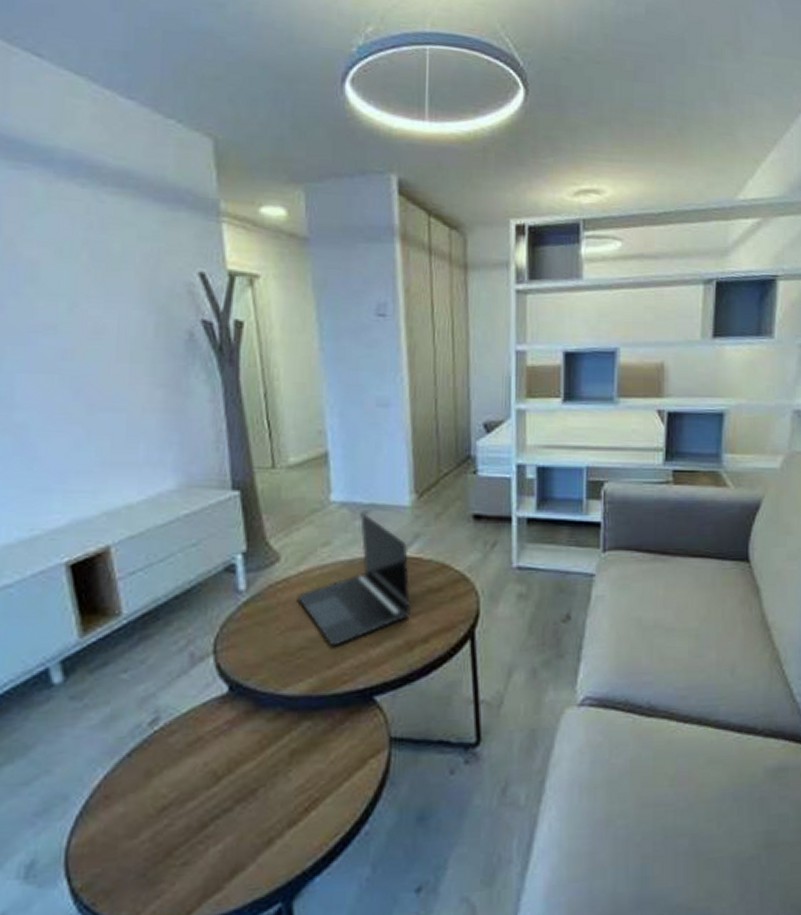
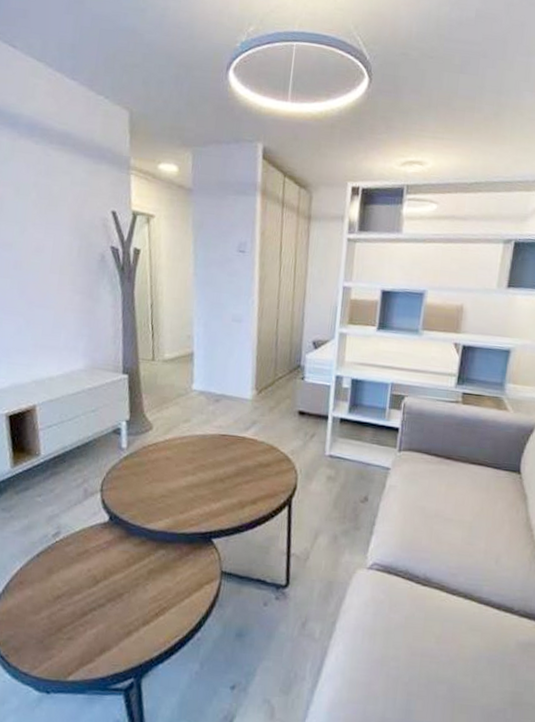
laptop: present [297,512,412,647] -> none [162,400,247,498]

